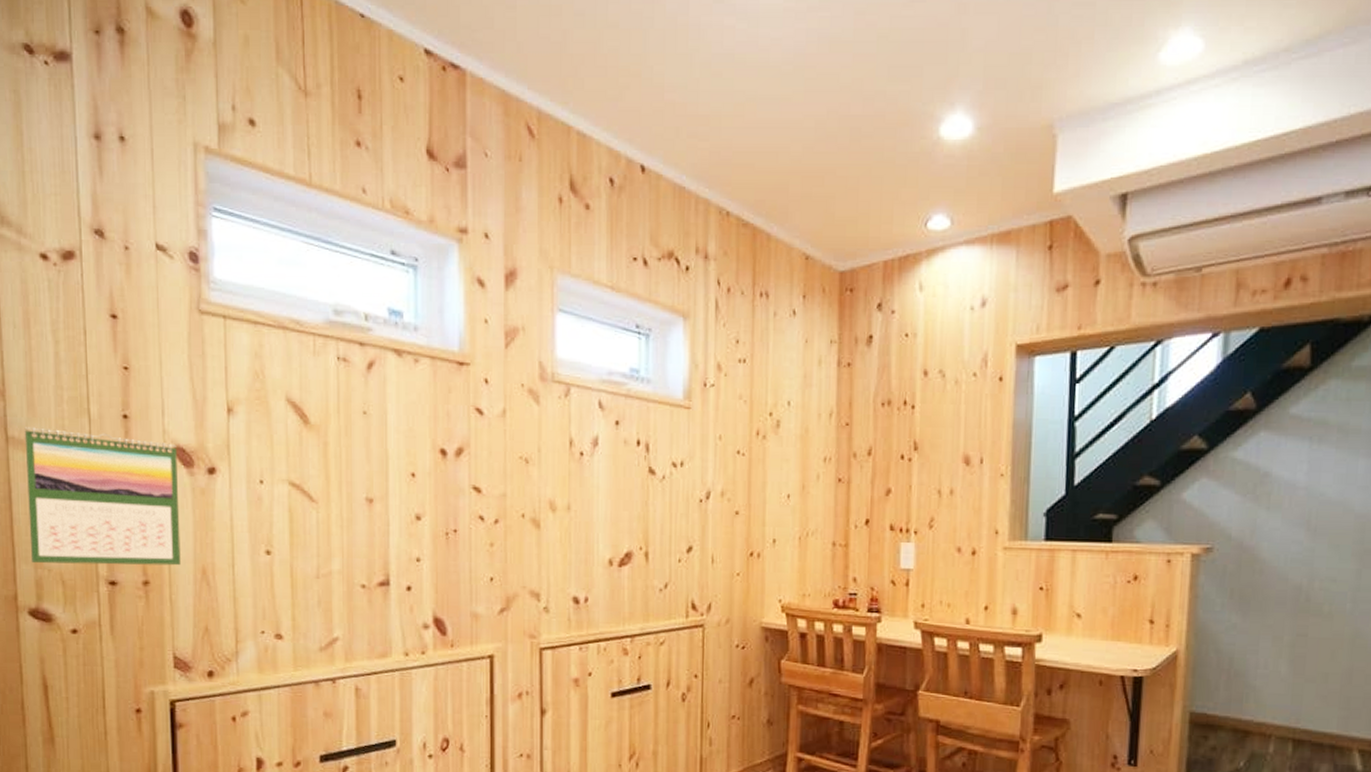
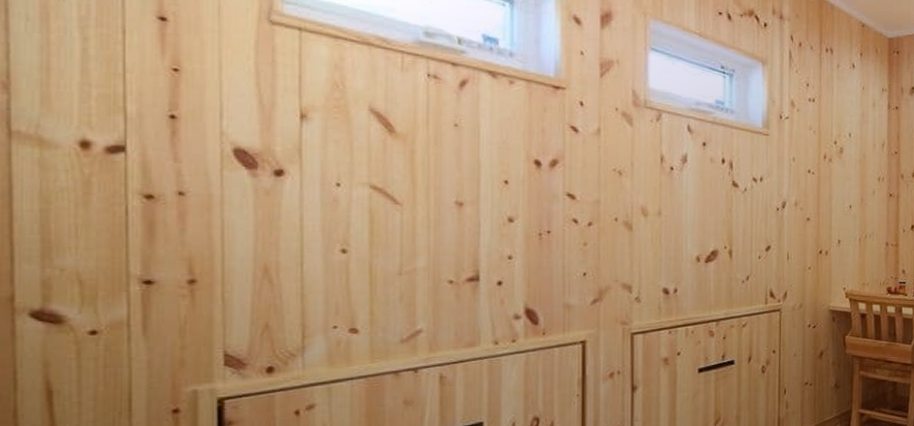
calendar: present [24,427,181,566] -> none [35,122,238,264]

